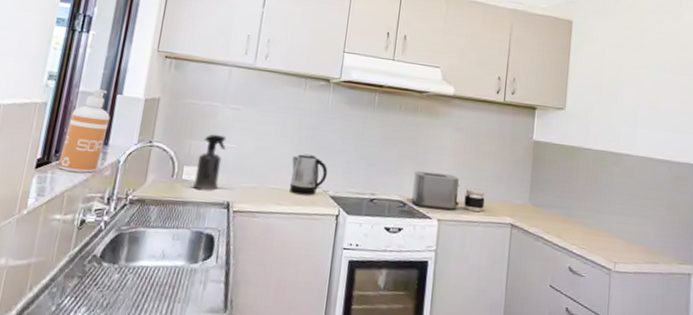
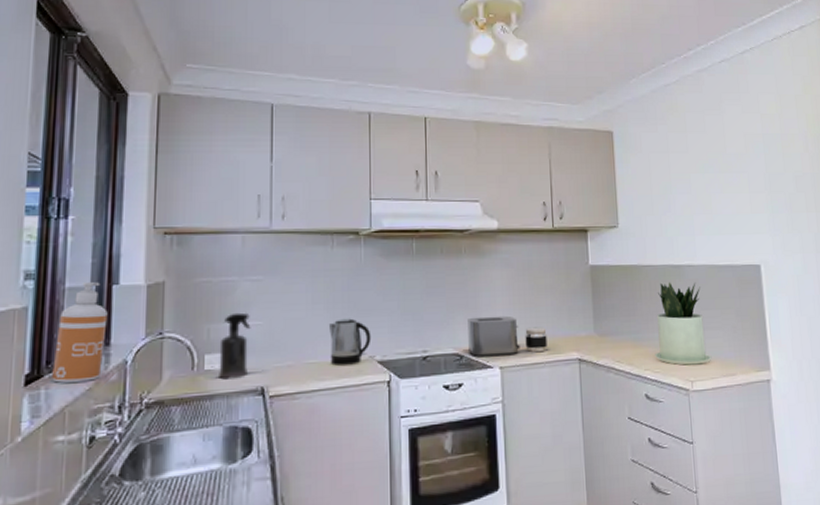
planter: none [583,167,638,249] -> present [655,282,712,366]

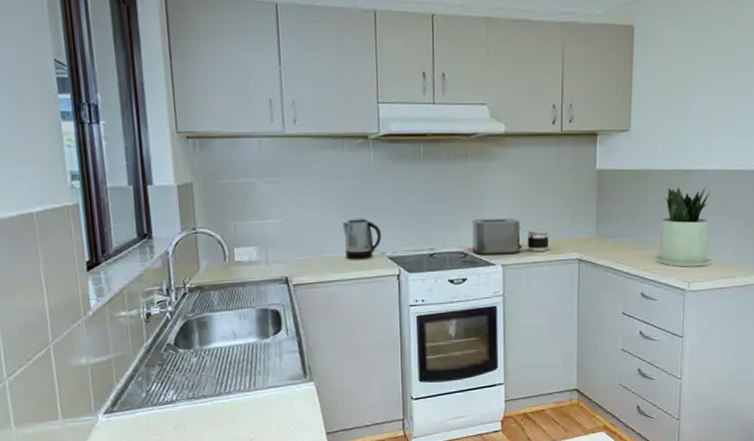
soap dispenser: present [52,281,108,384] -> none [106,181,149,270]
spray bottle: present [219,312,251,380] -> none [246,211,273,270]

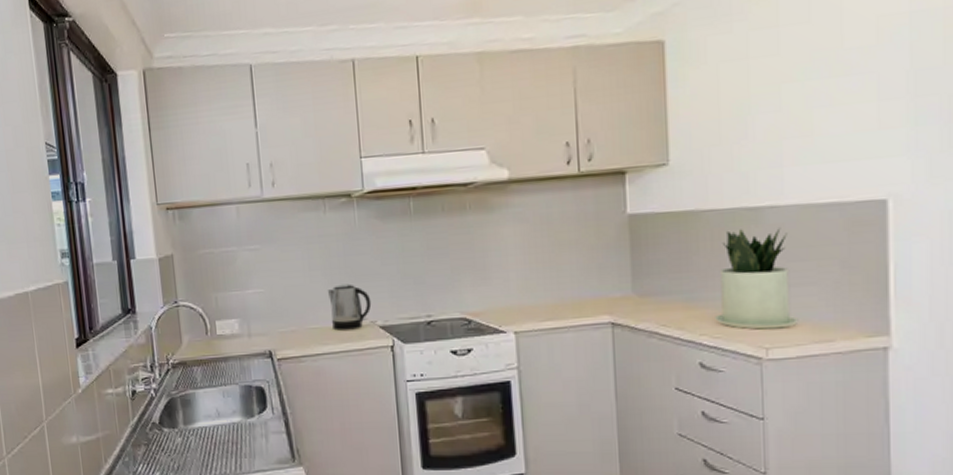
toaster: present [472,217,522,256] -> none [475,276,538,322]
jar: present [527,228,549,253] -> none [544,287,572,316]

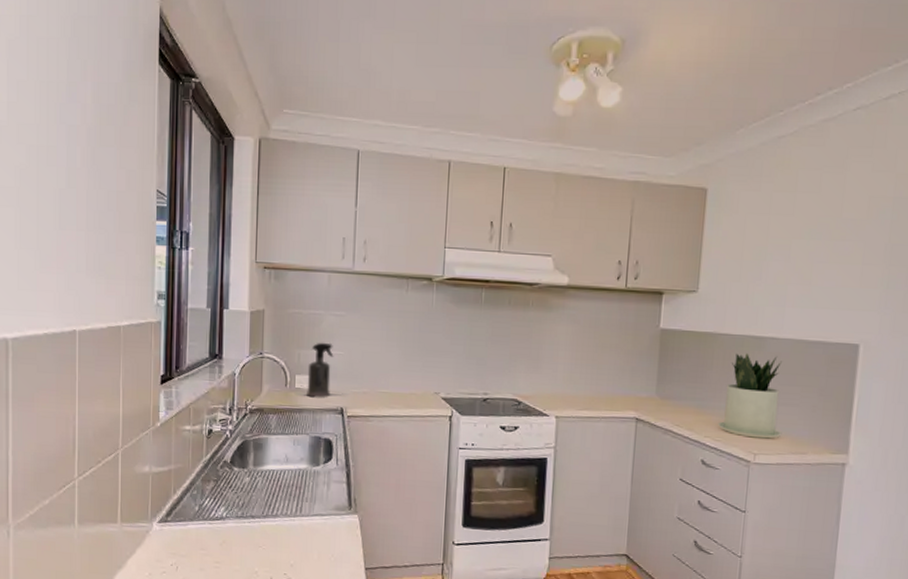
spray bottle: none [227,281,255,344] -> present [307,342,334,398]
kettle: present [328,284,372,331] -> none [399,356,438,398]

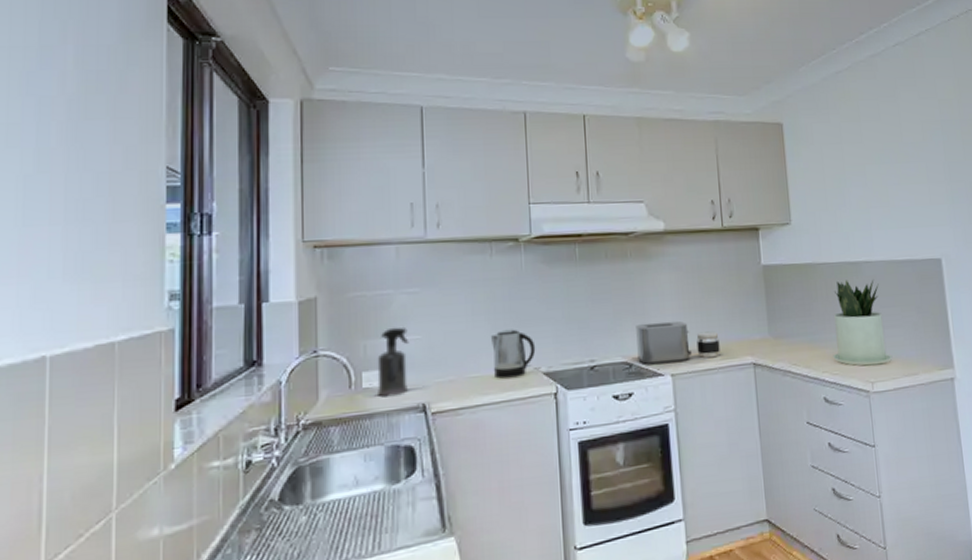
kettle: none [399,356,438,398] -> present [491,329,536,379]
toaster: none [527,367,578,407] -> present [636,321,692,365]
jar: none [583,383,606,408] -> present [696,331,720,358]

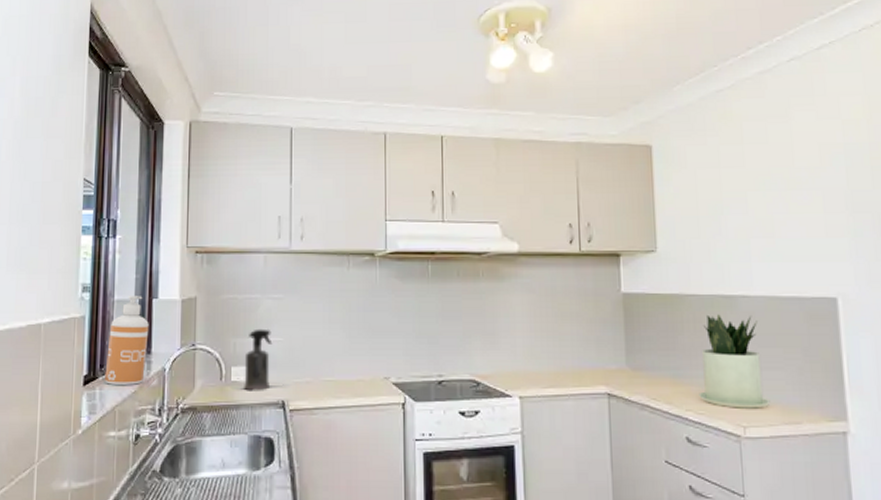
soap dispenser: none [203,299,259,408] -> present [105,295,149,386]
kettle: present [491,329,536,379] -> none [346,339,386,385]
toaster: present [636,321,692,365] -> none [485,343,542,385]
jar: present [696,331,720,358] -> none [547,357,572,384]

